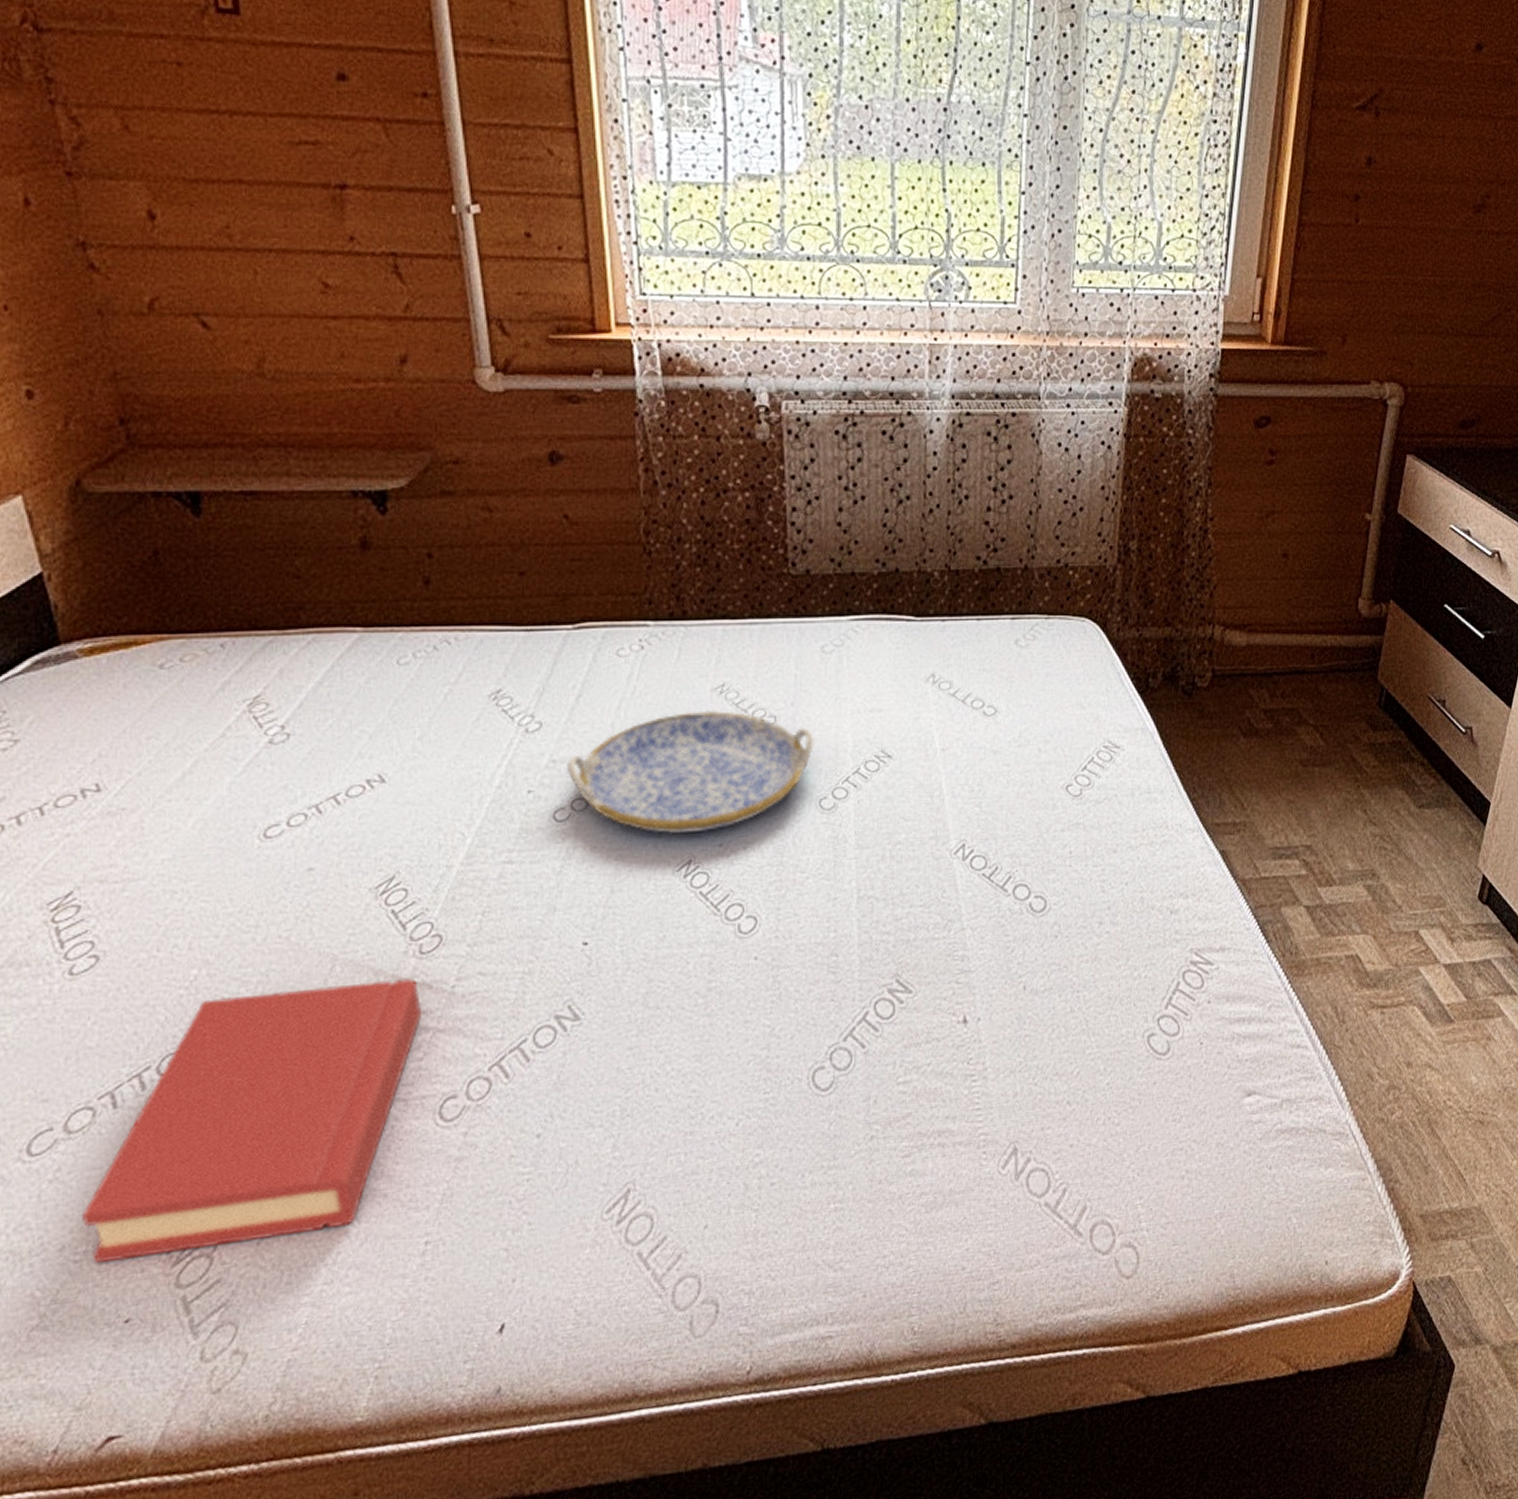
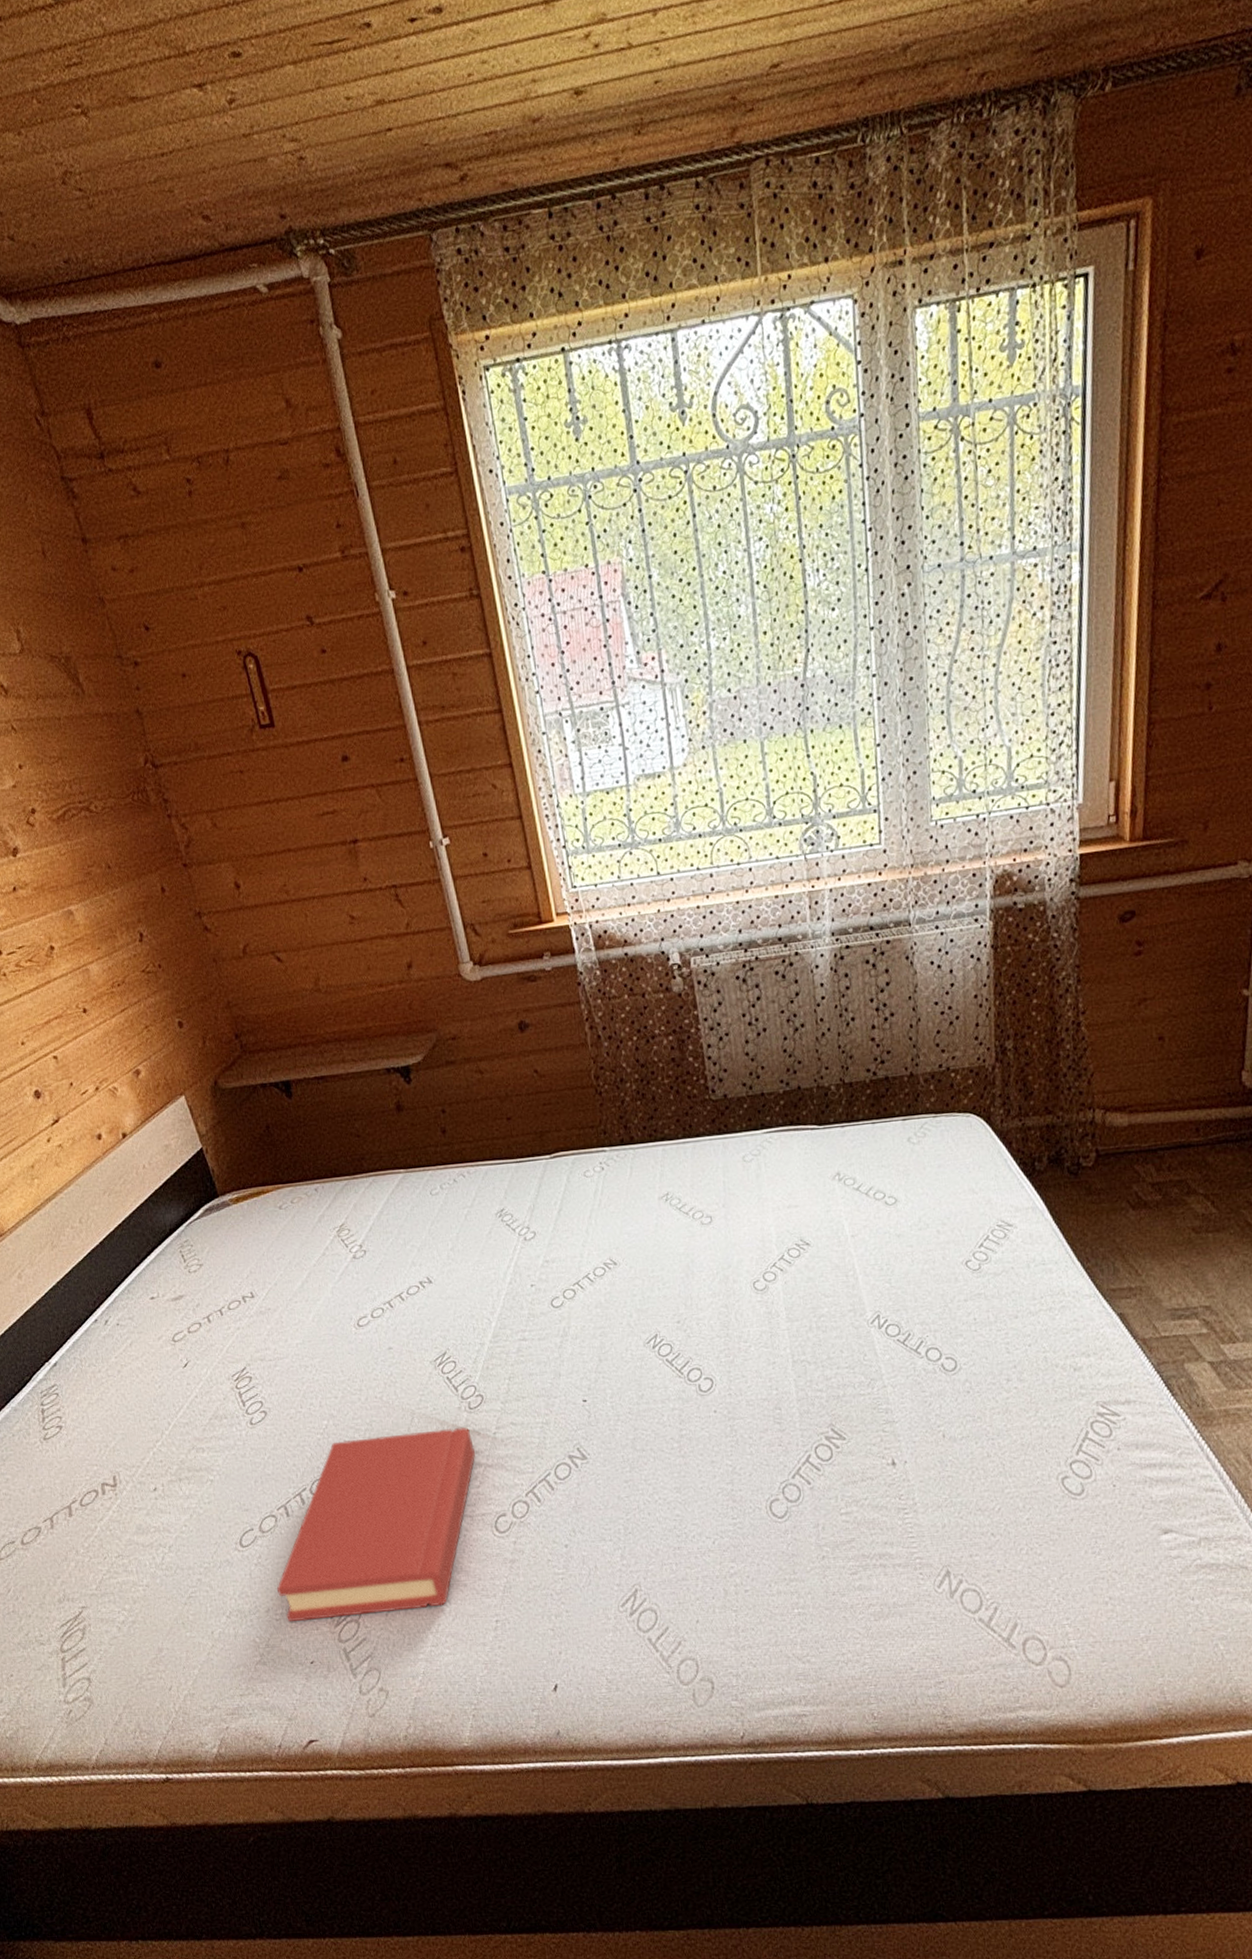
serving tray: present [567,710,814,835] -> none [557,1214,744,1315]

